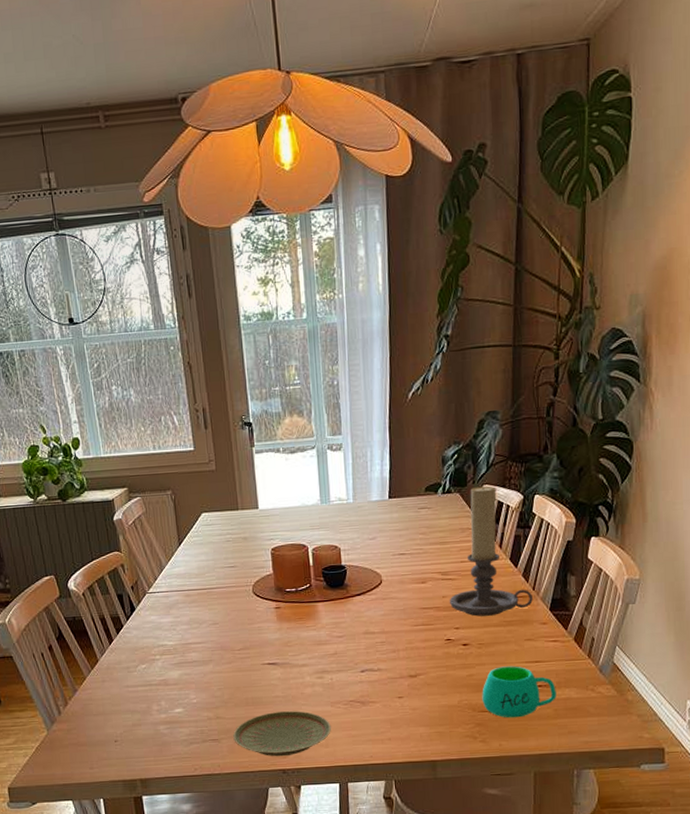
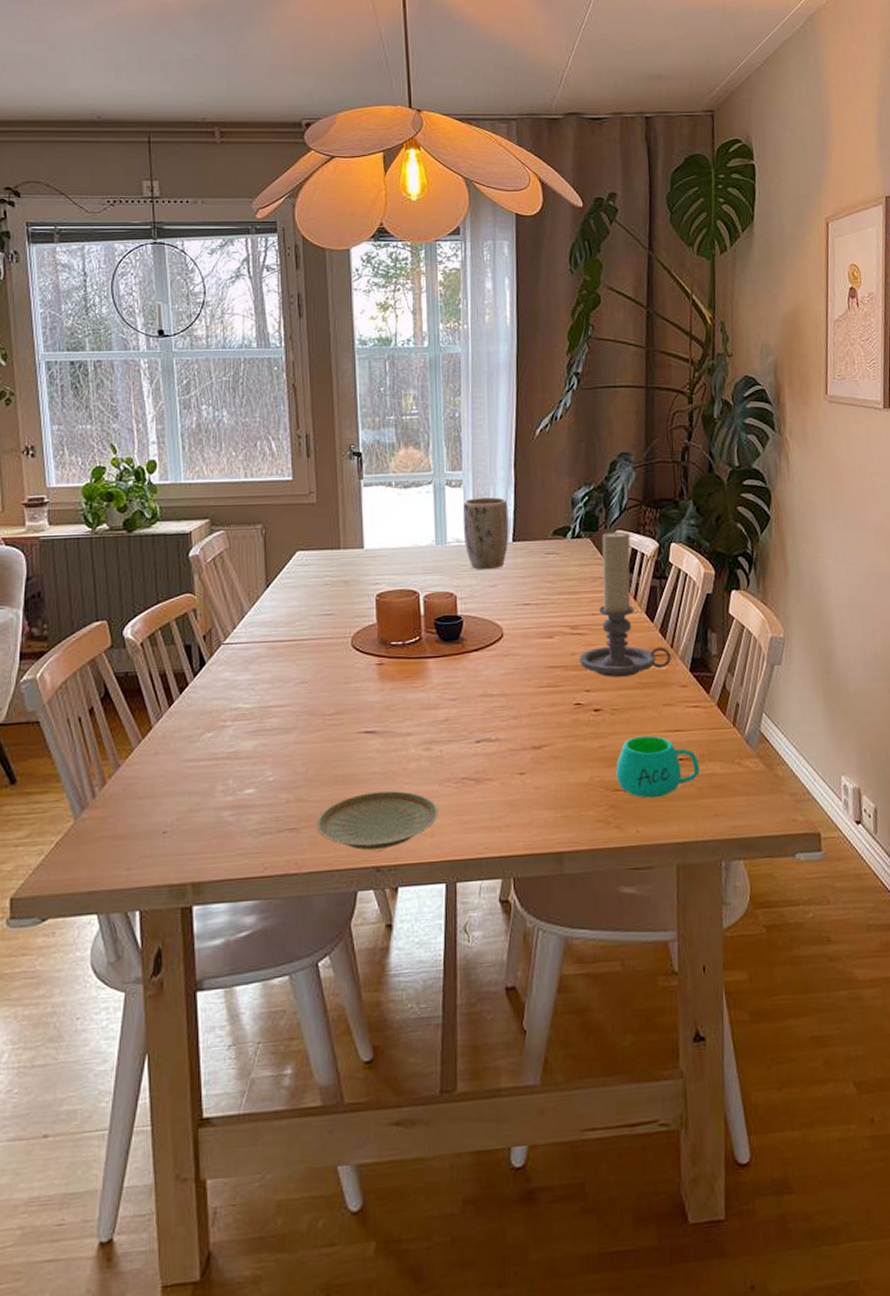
plant pot: none [343,458,386,525] -> present [462,497,509,570]

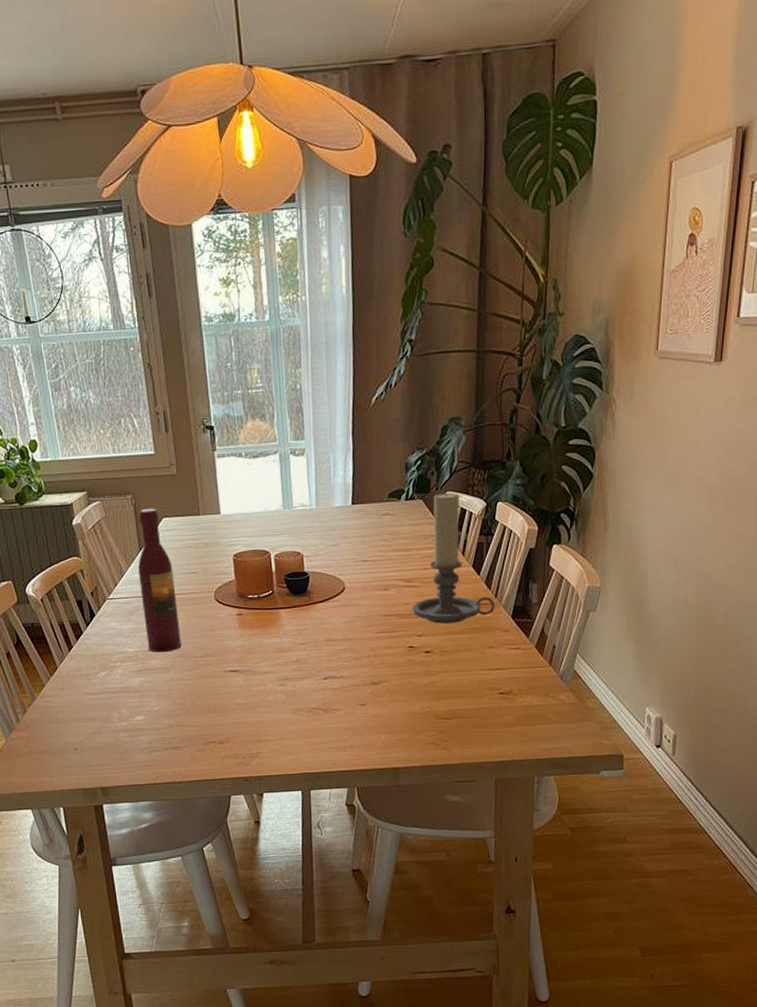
wine bottle: none [263,540,308,710] -> present [138,508,181,653]
plate: present [317,790,438,851] -> none [195,718,294,765]
plant pot: present [462,497,509,570] -> none [306,464,349,531]
mug: present [616,735,700,798] -> none [444,673,518,725]

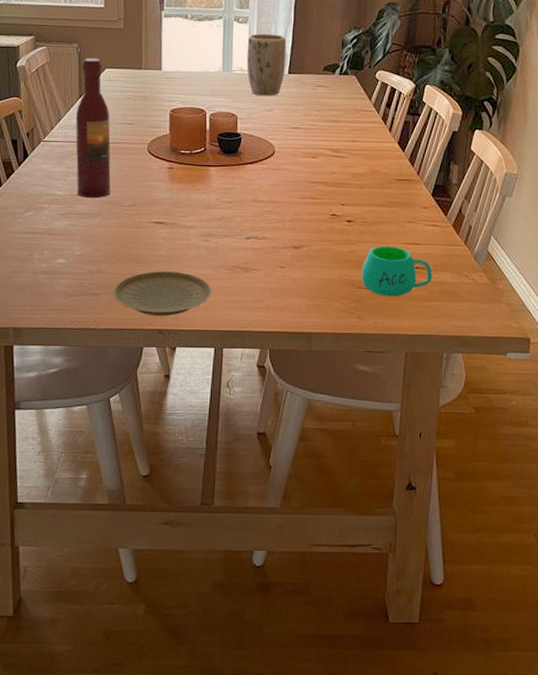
plate: none [195,718,294,765] -> present [113,270,212,317]
plant pot: none [306,464,349,531] -> present [246,33,287,96]
candle holder: present [412,491,495,624] -> none [337,70,417,196]
mug: none [444,673,518,725] -> present [361,245,432,297]

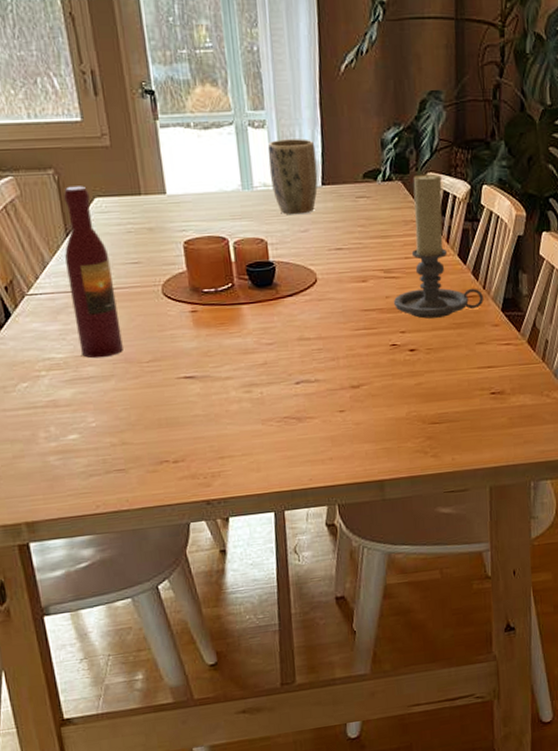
plate: present [113,270,212,317] -> none [143,431,263,486]
candle holder: none [337,70,417,196] -> present [393,172,483,319]
mug: present [361,245,432,297] -> none [432,372,511,430]

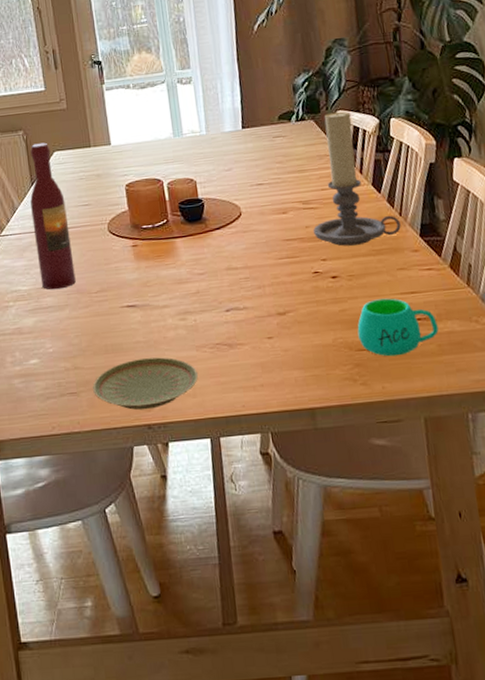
plate: none [143,431,263,486] -> present [93,357,198,411]
plant pot: present [268,139,318,215] -> none [194,89,239,156]
mug: none [432,372,511,430] -> present [357,298,439,357]

